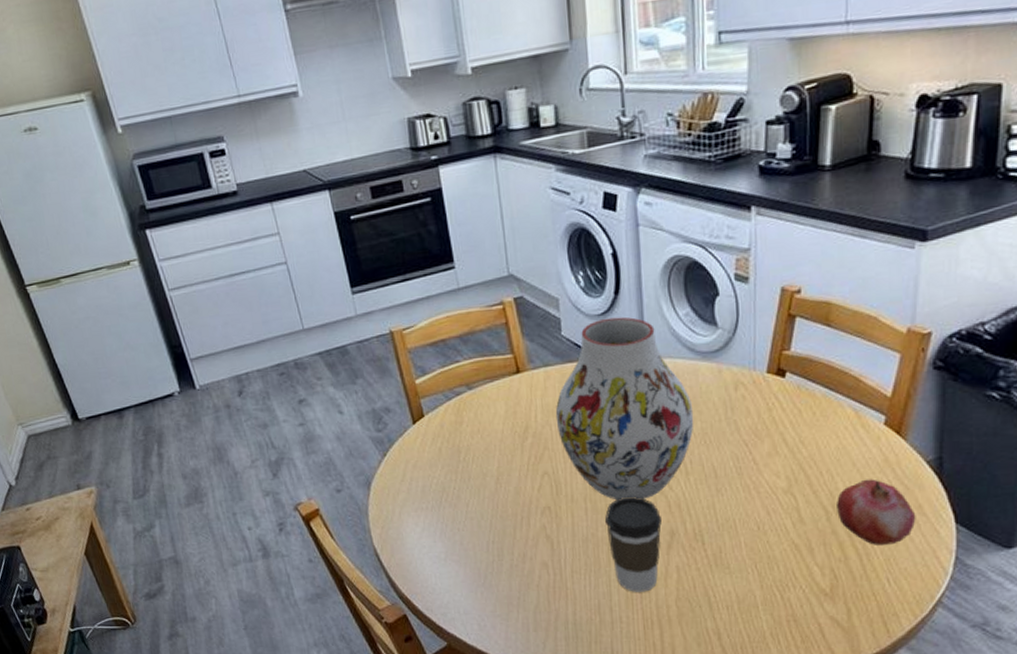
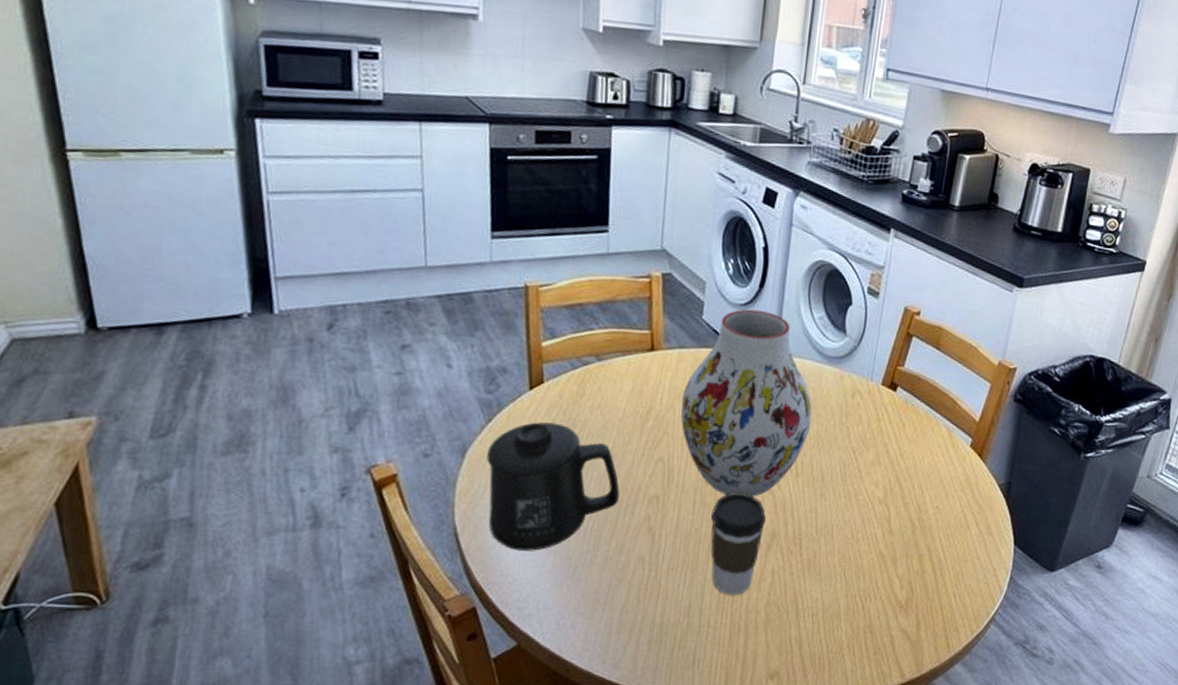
mug: none [388,451,513,565] -> present [486,422,620,551]
fruit: present [837,479,916,545] -> none [921,496,985,561]

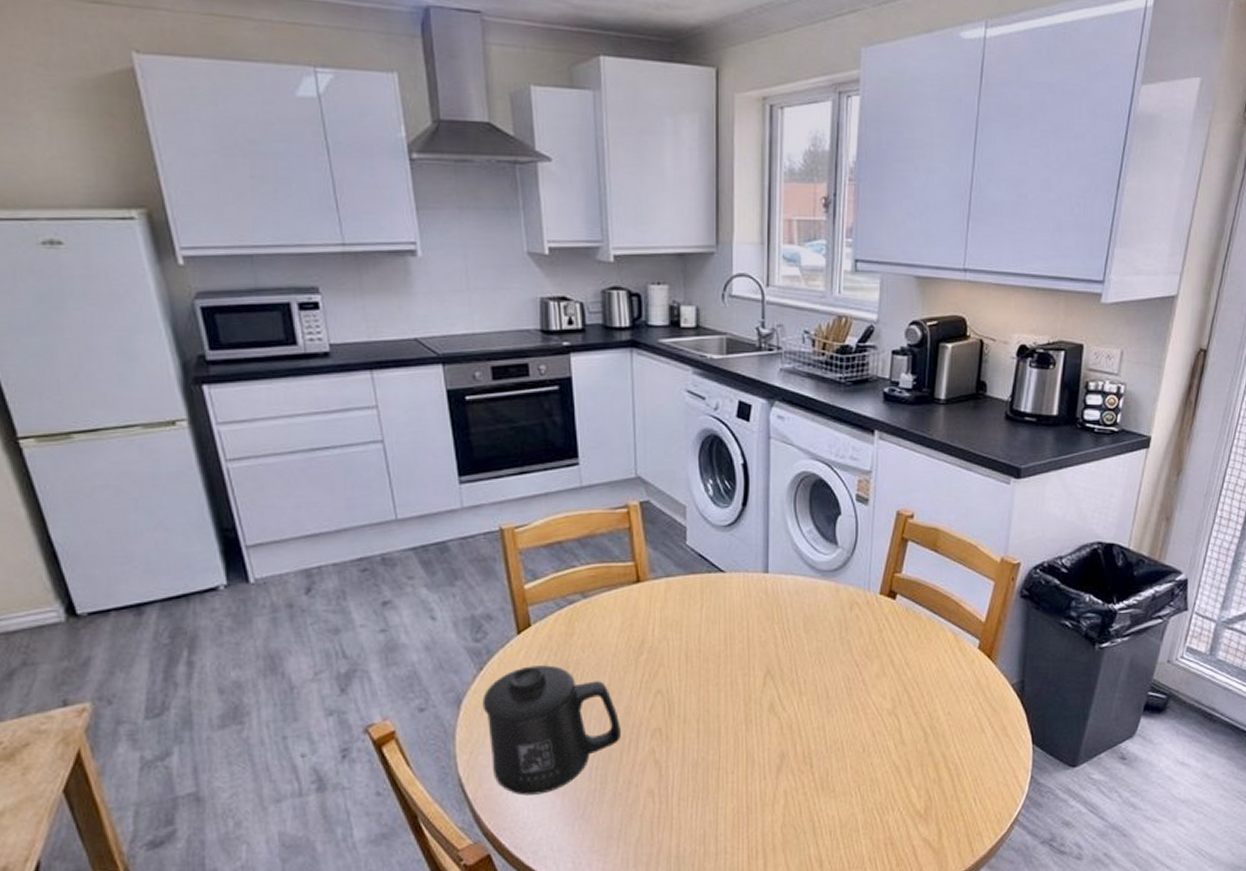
vase: present [681,309,813,497] -> none [674,529,810,721]
coffee cup: present [711,492,766,595] -> none [717,717,773,820]

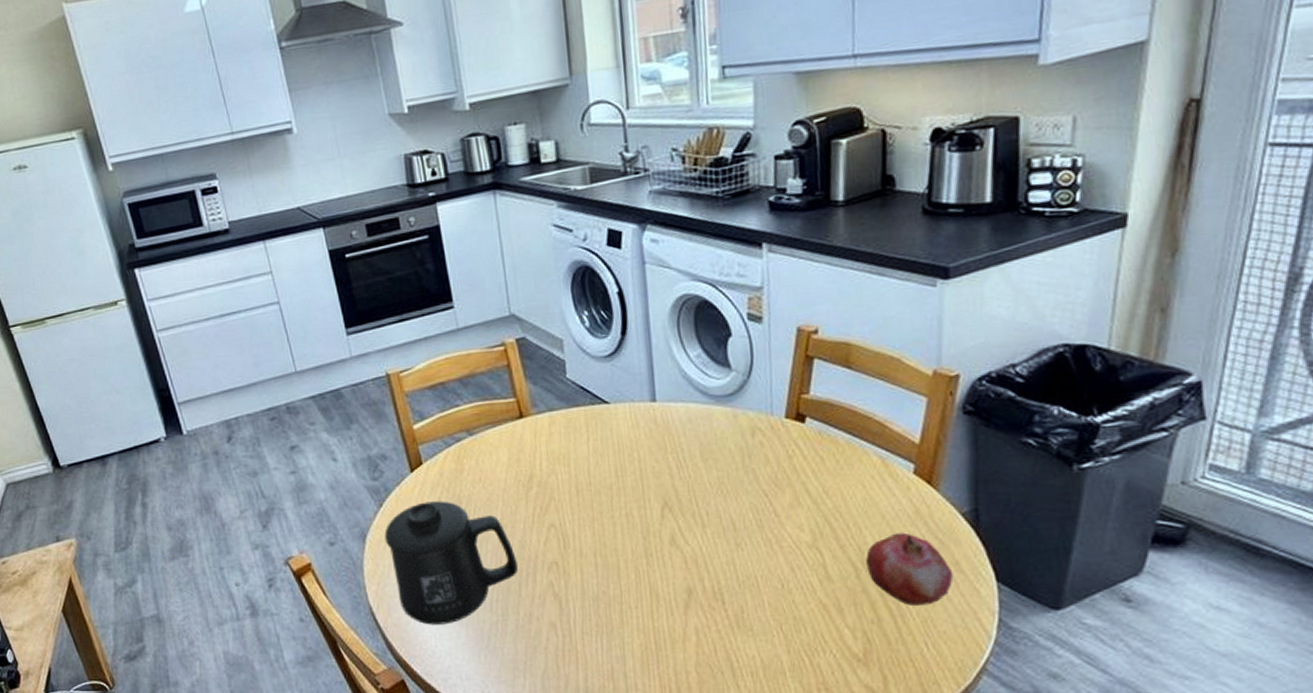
fruit: none [934,701,1001,766] -> present [866,532,954,606]

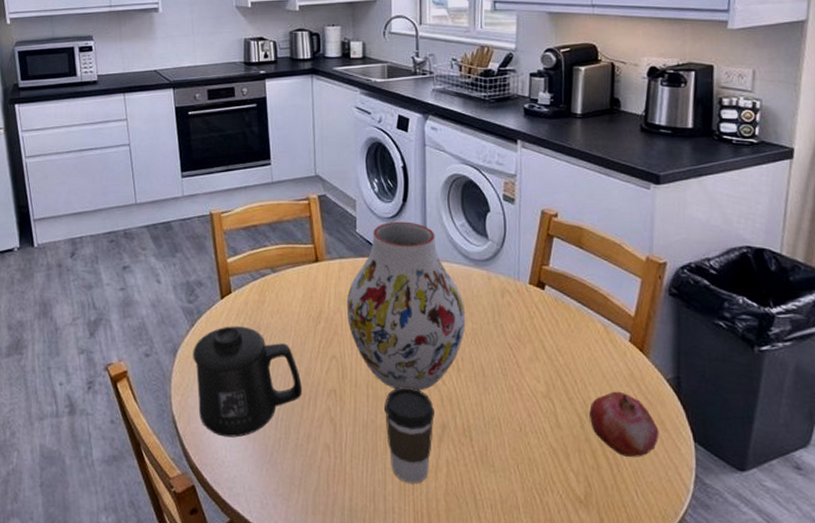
vase: none [561,358,710,554] -> present [346,221,466,391]
coffee cup: none [617,550,678,656] -> present [384,386,434,483]

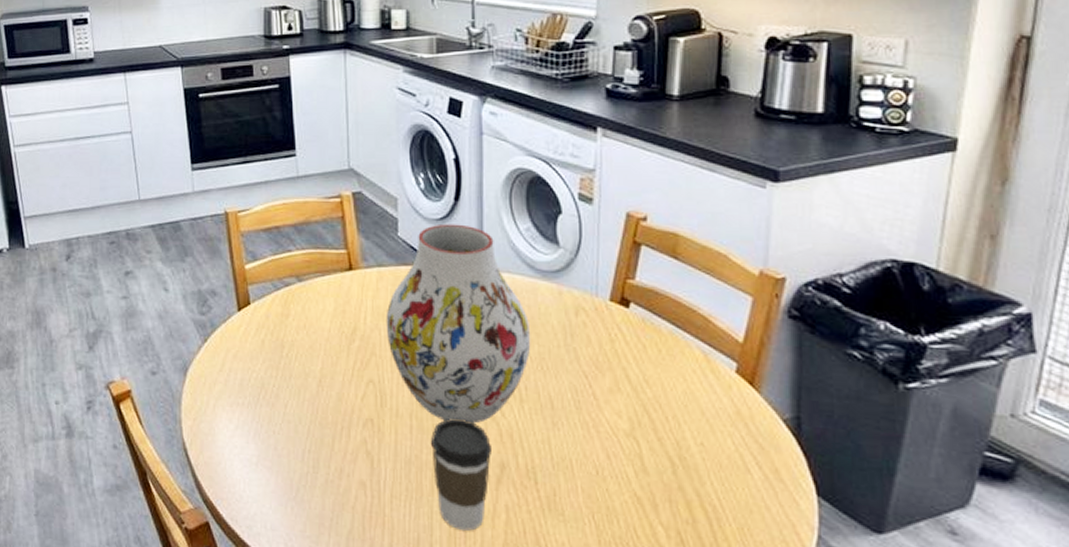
mug: present [193,326,302,438] -> none [206,342,333,470]
fruit: present [589,391,659,457] -> none [684,431,773,512]

